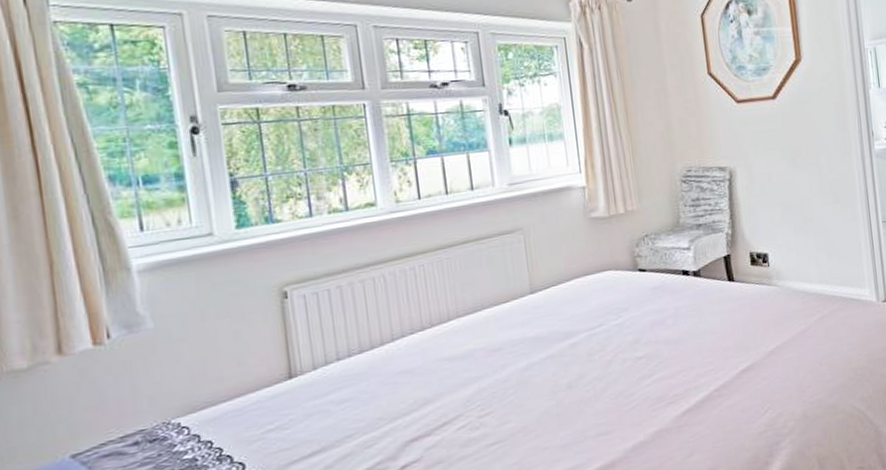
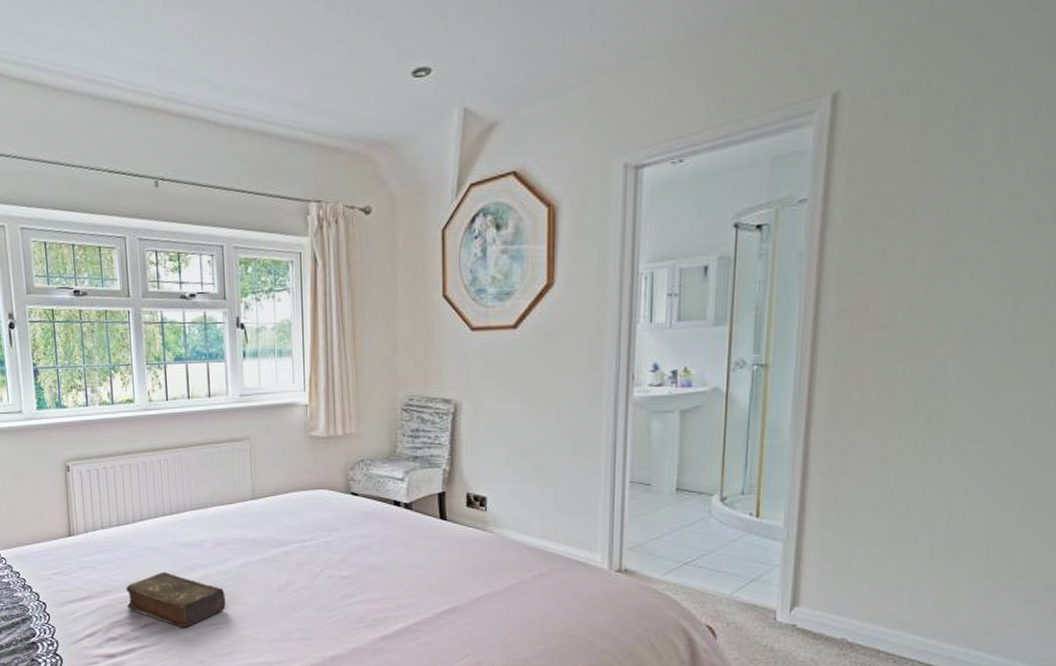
book: none [375,395,508,458] -> present [126,572,226,627]

